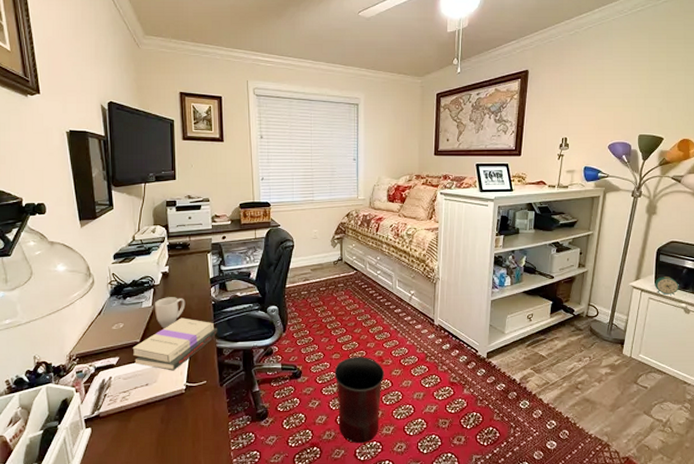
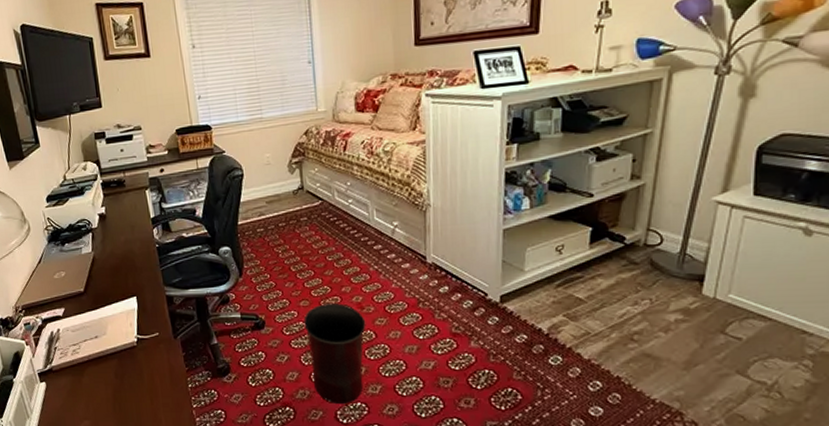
books: present [132,318,218,371] -> none [77,264,166,322]
mug: present [154,297,186,328] -> none [94,241,128,276]
alarm clock: present [655,277,679,296] -> none [753,185,795,212]

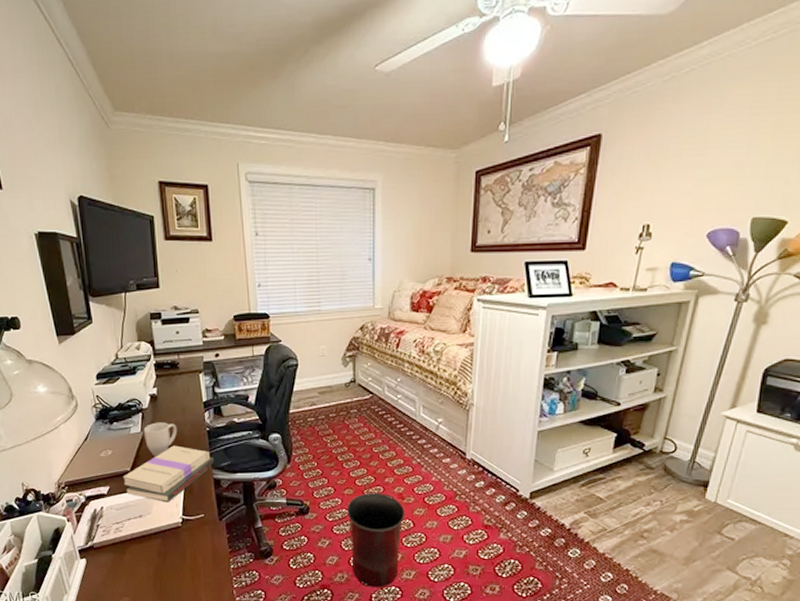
books: none [77,264,166,322] -> present [123,445,215,503]
mug: none [94,241,128,276] -> present [143,422,178,457]

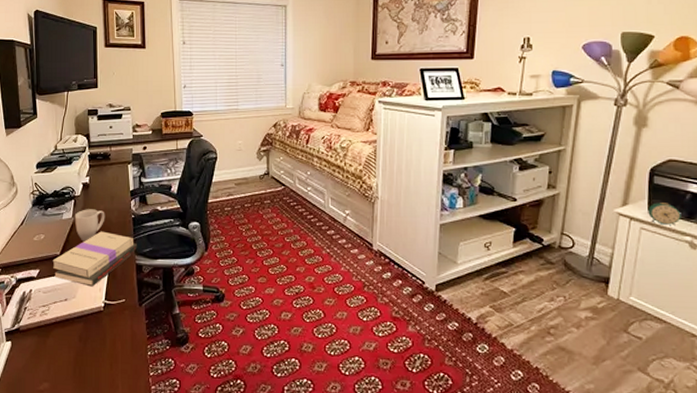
waste bin: present [347,493,405,587] -> none [260,281,316,379]
alarm clock: none [756,404,790,429] -> present [648,203,681,226]

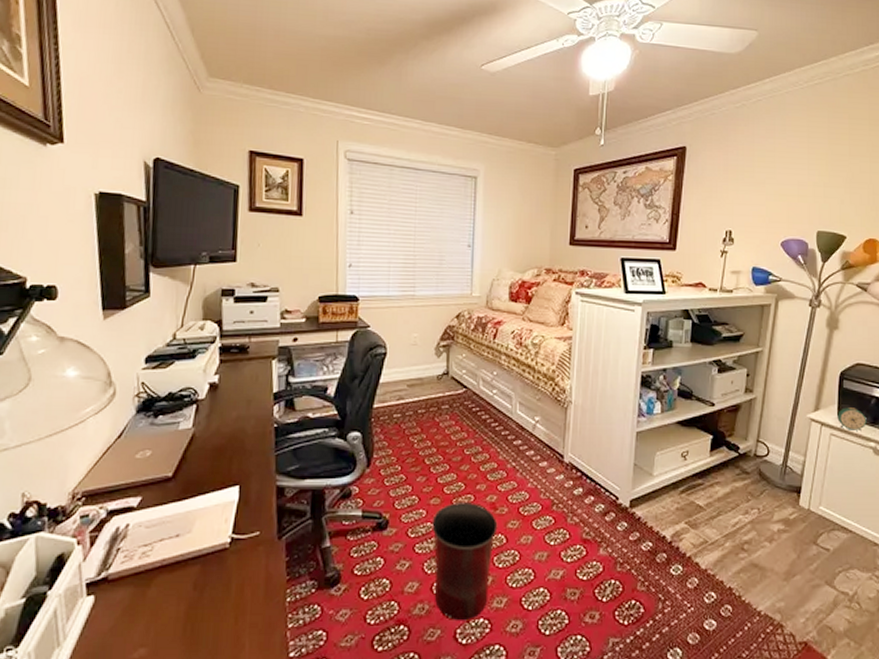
books: present [52,231,138,287] -> none [161,445,280,517]
mug: present [74,209,105,242] -> none [195,416,238,459]
waste bin: none [260,281,316,379] -> present [432,502,498,620]

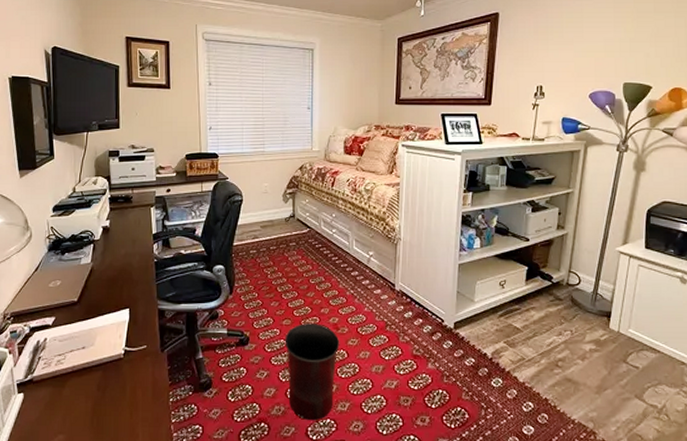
alarm clock: present [837,407,867,432] -> none [645,241,674,263]

